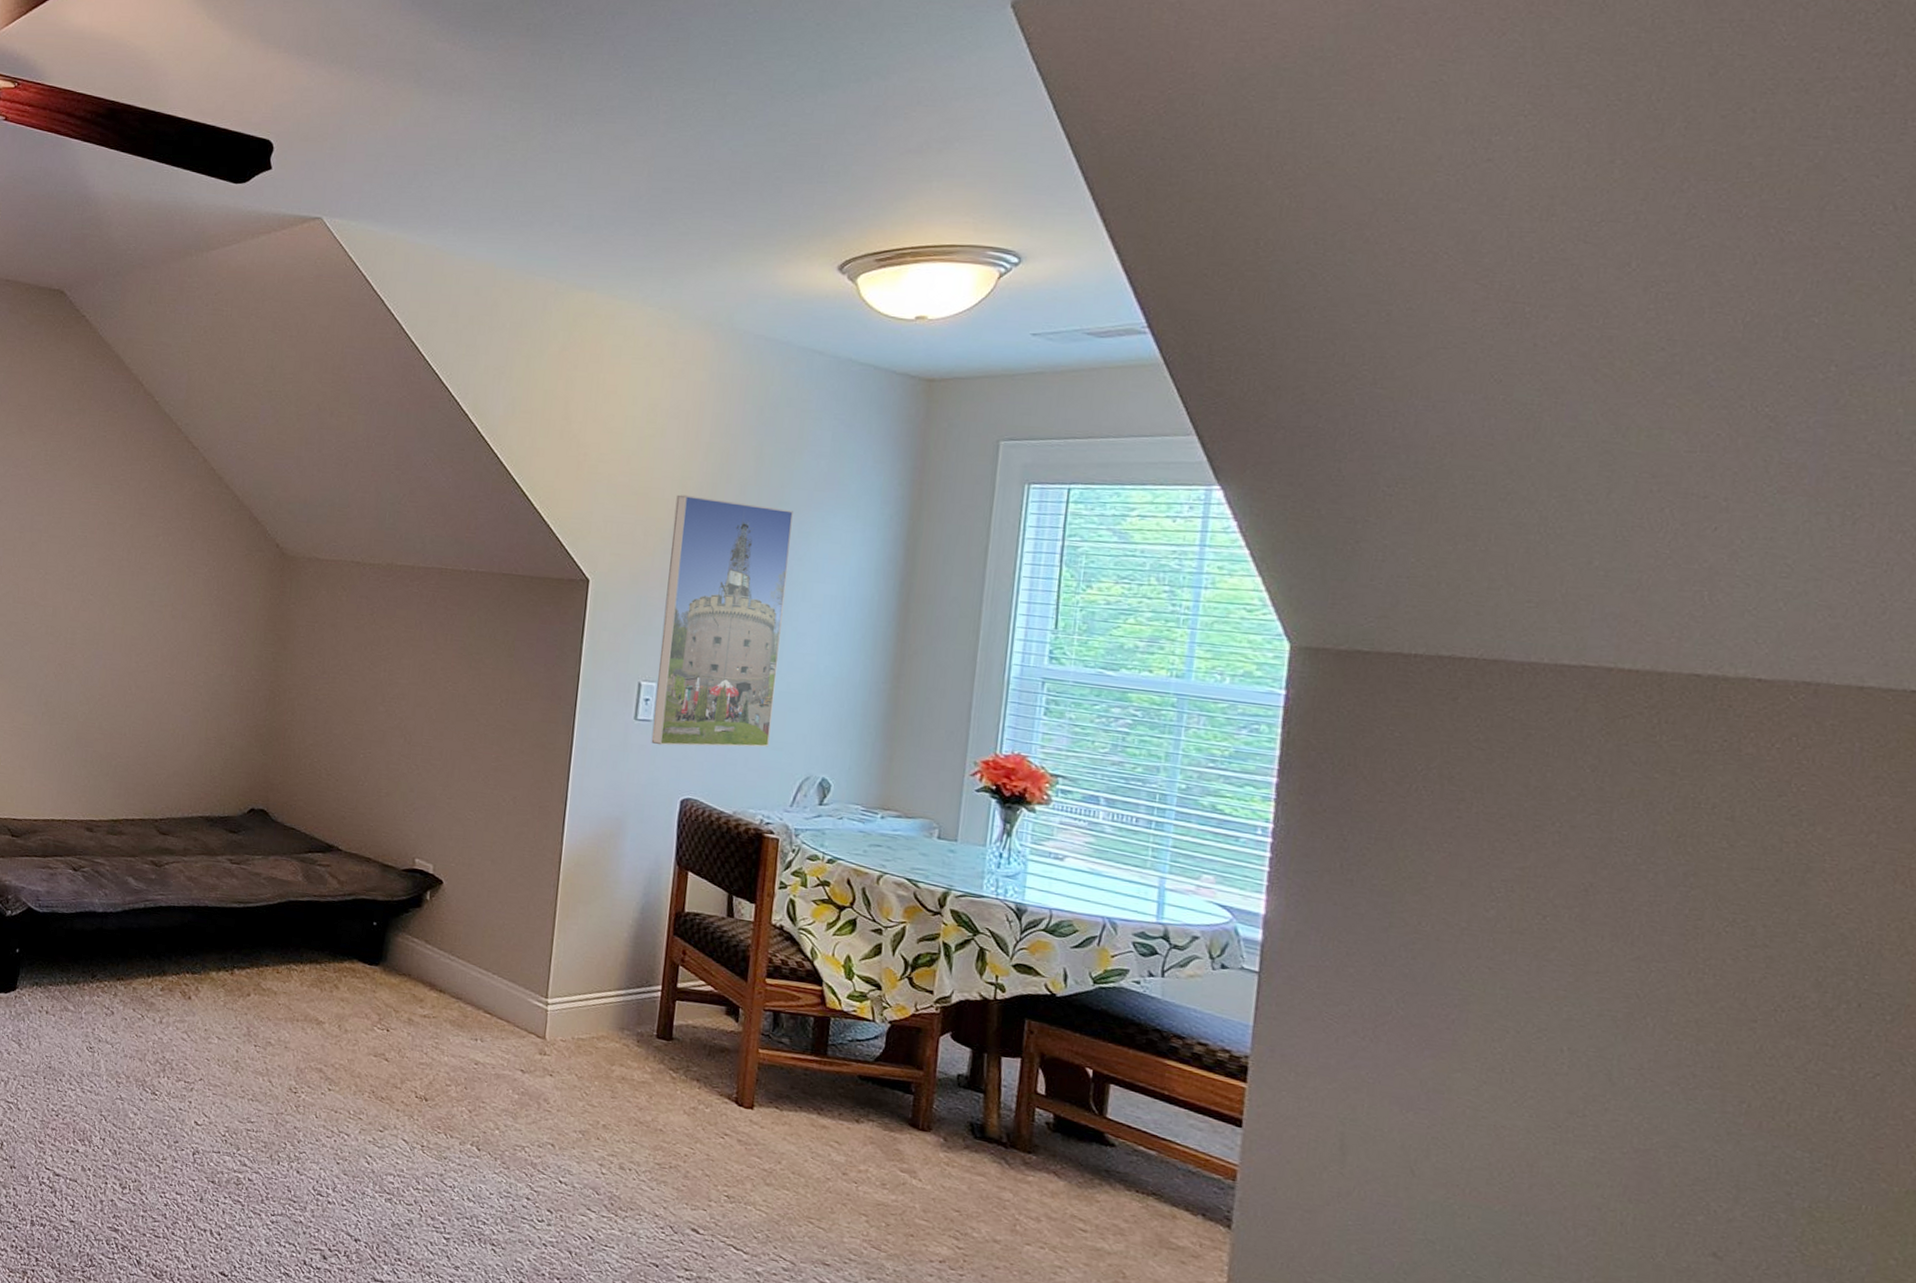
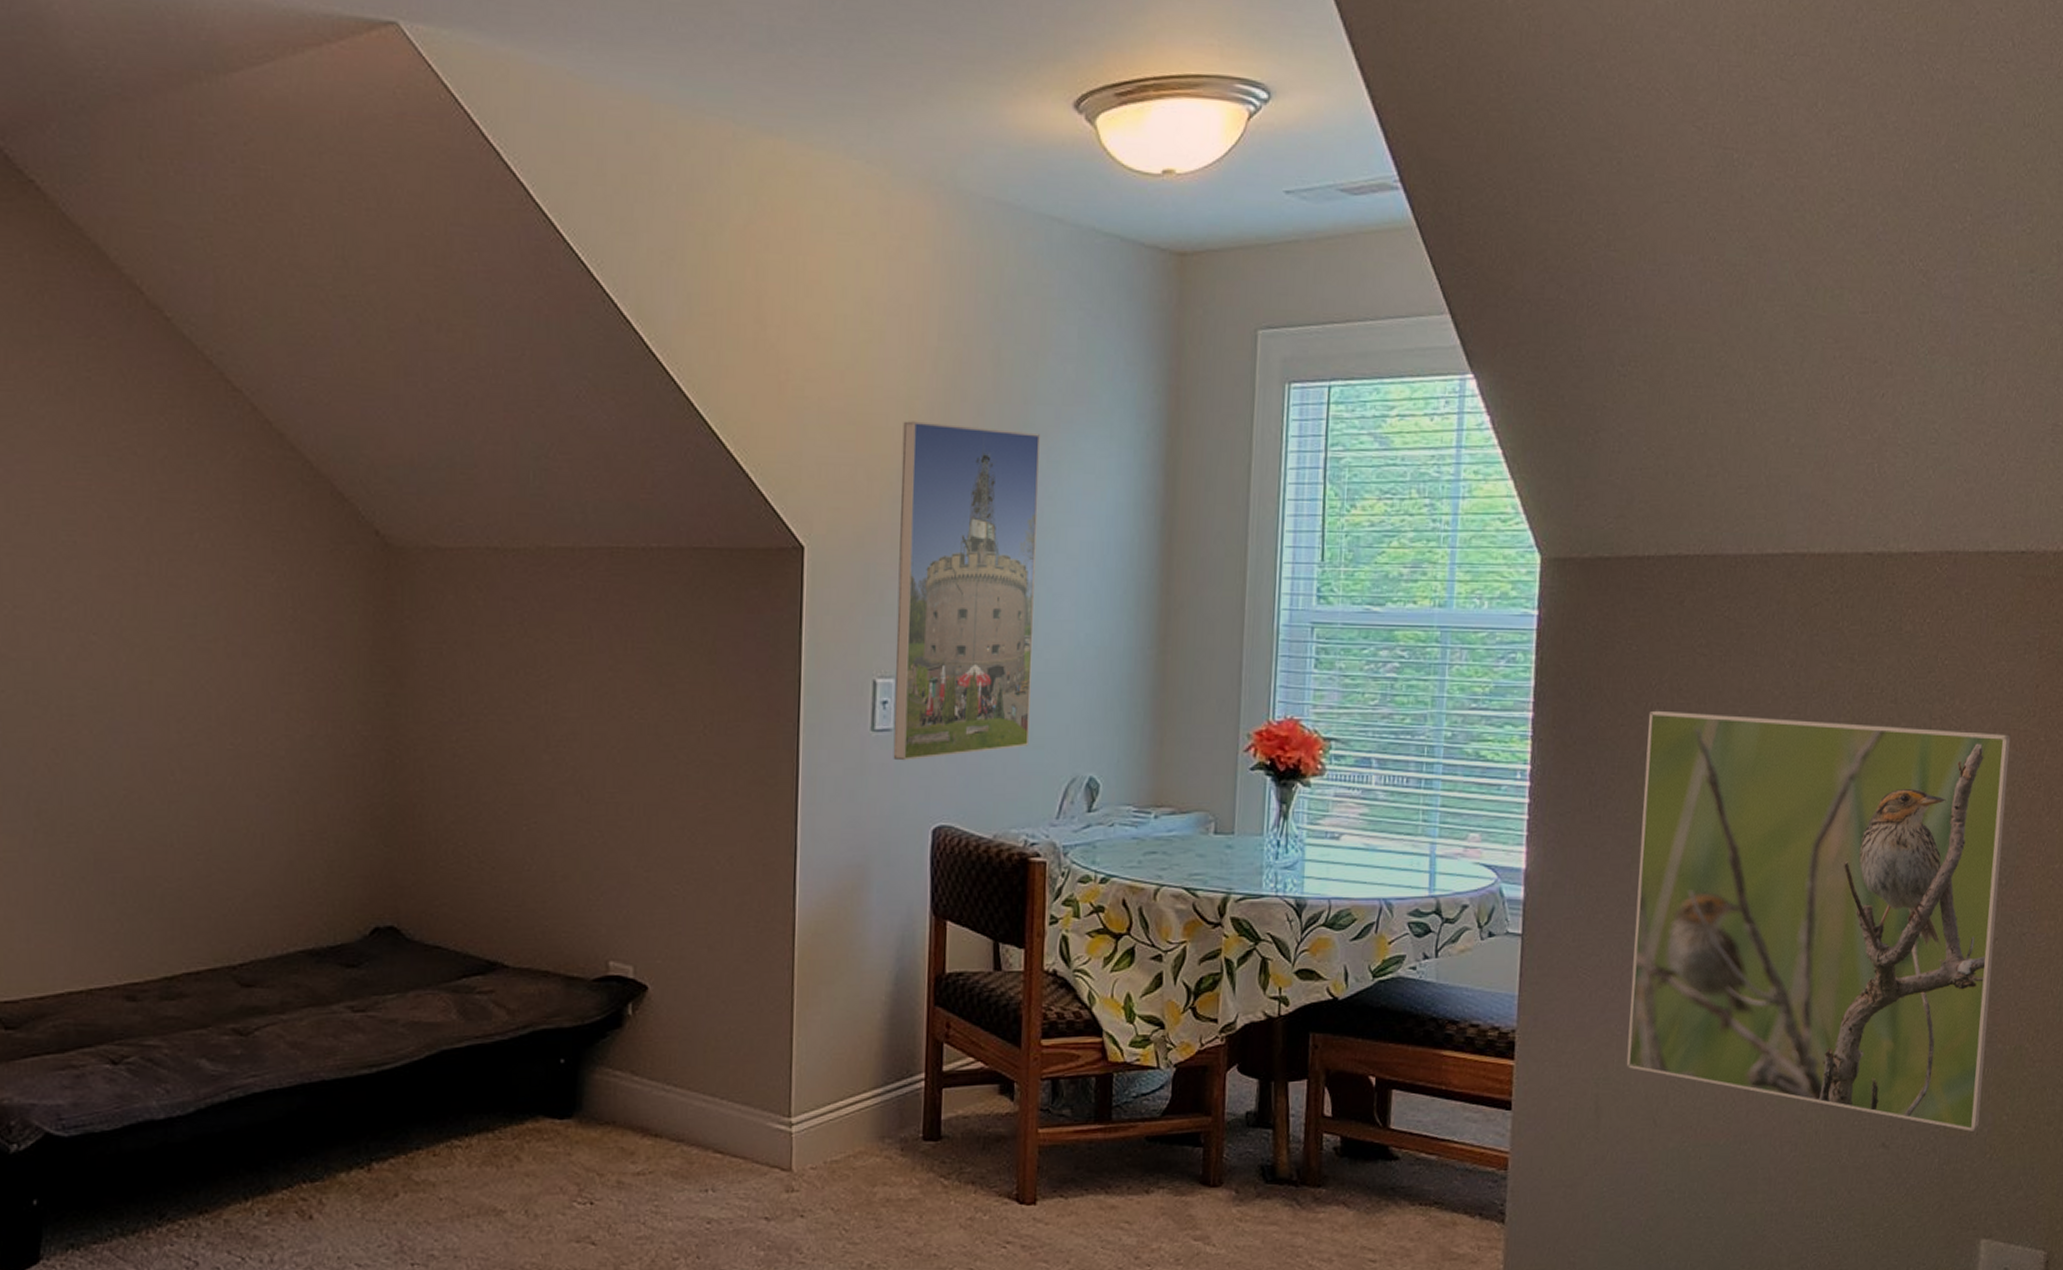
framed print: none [1378,792,1897,1267] -> present [1626,710,2011,1131]

